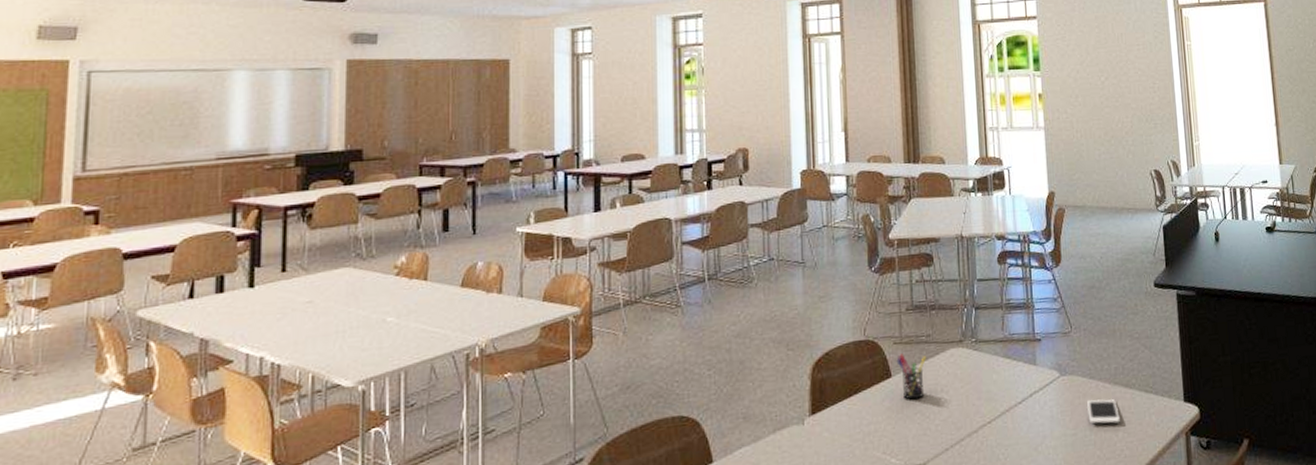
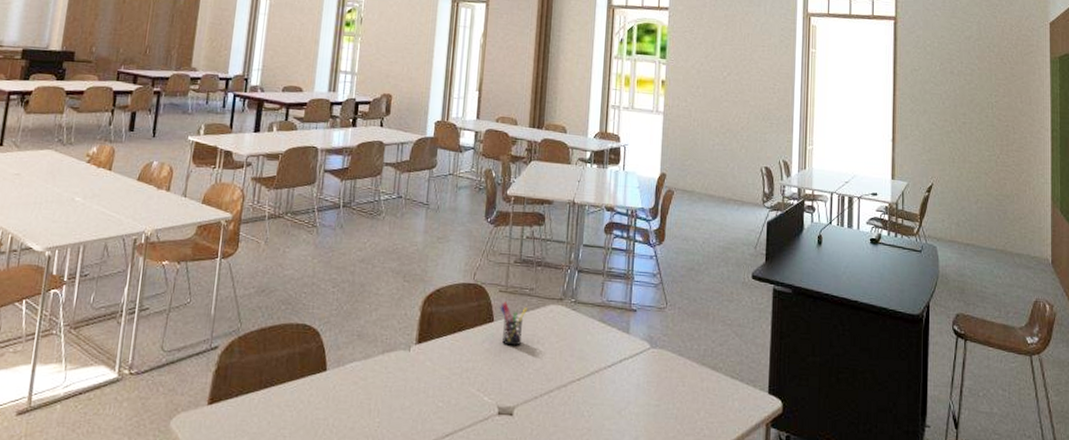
cell phone: present [1087,399,1120,424] -> none [673,375,703,402]

